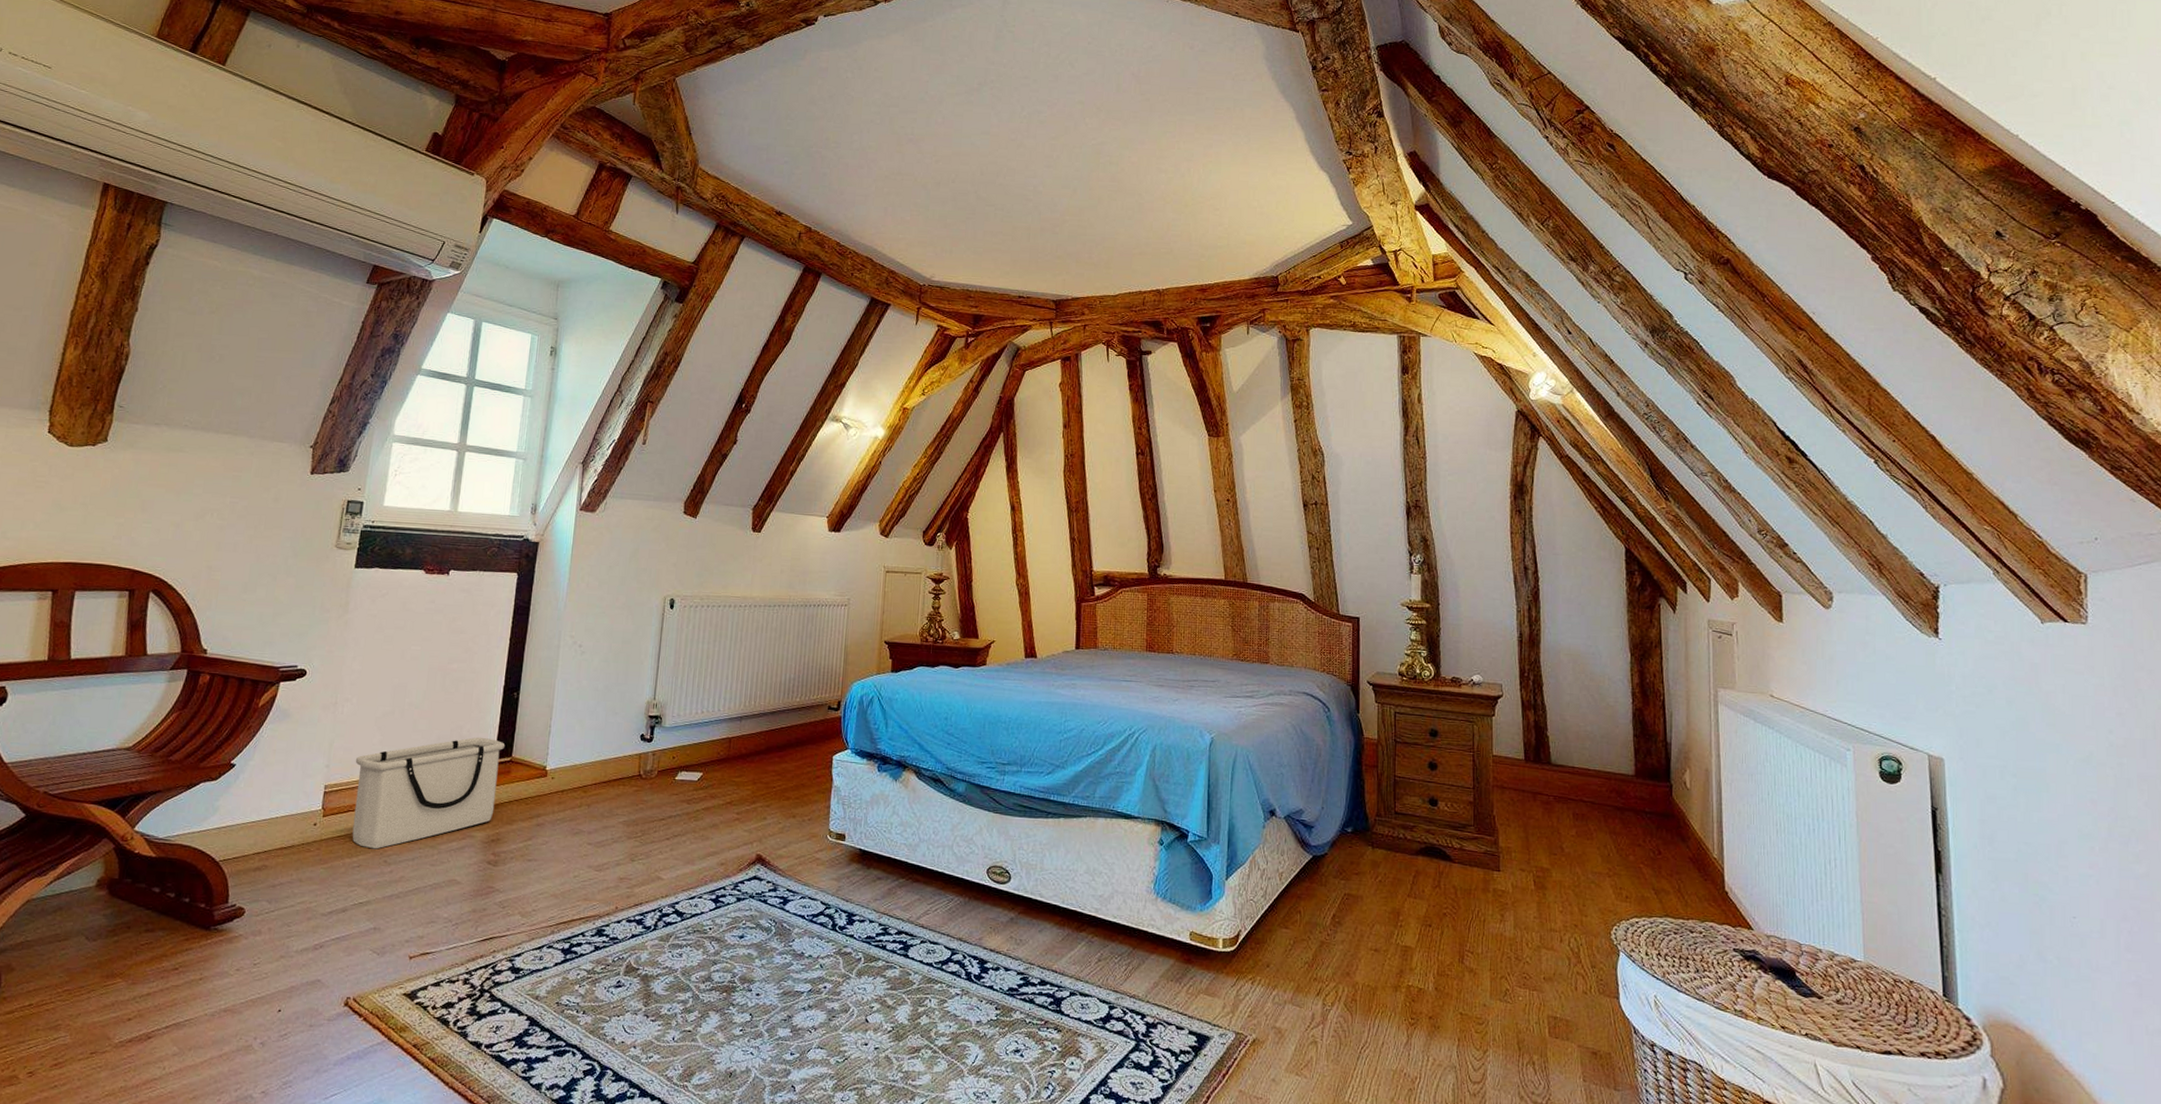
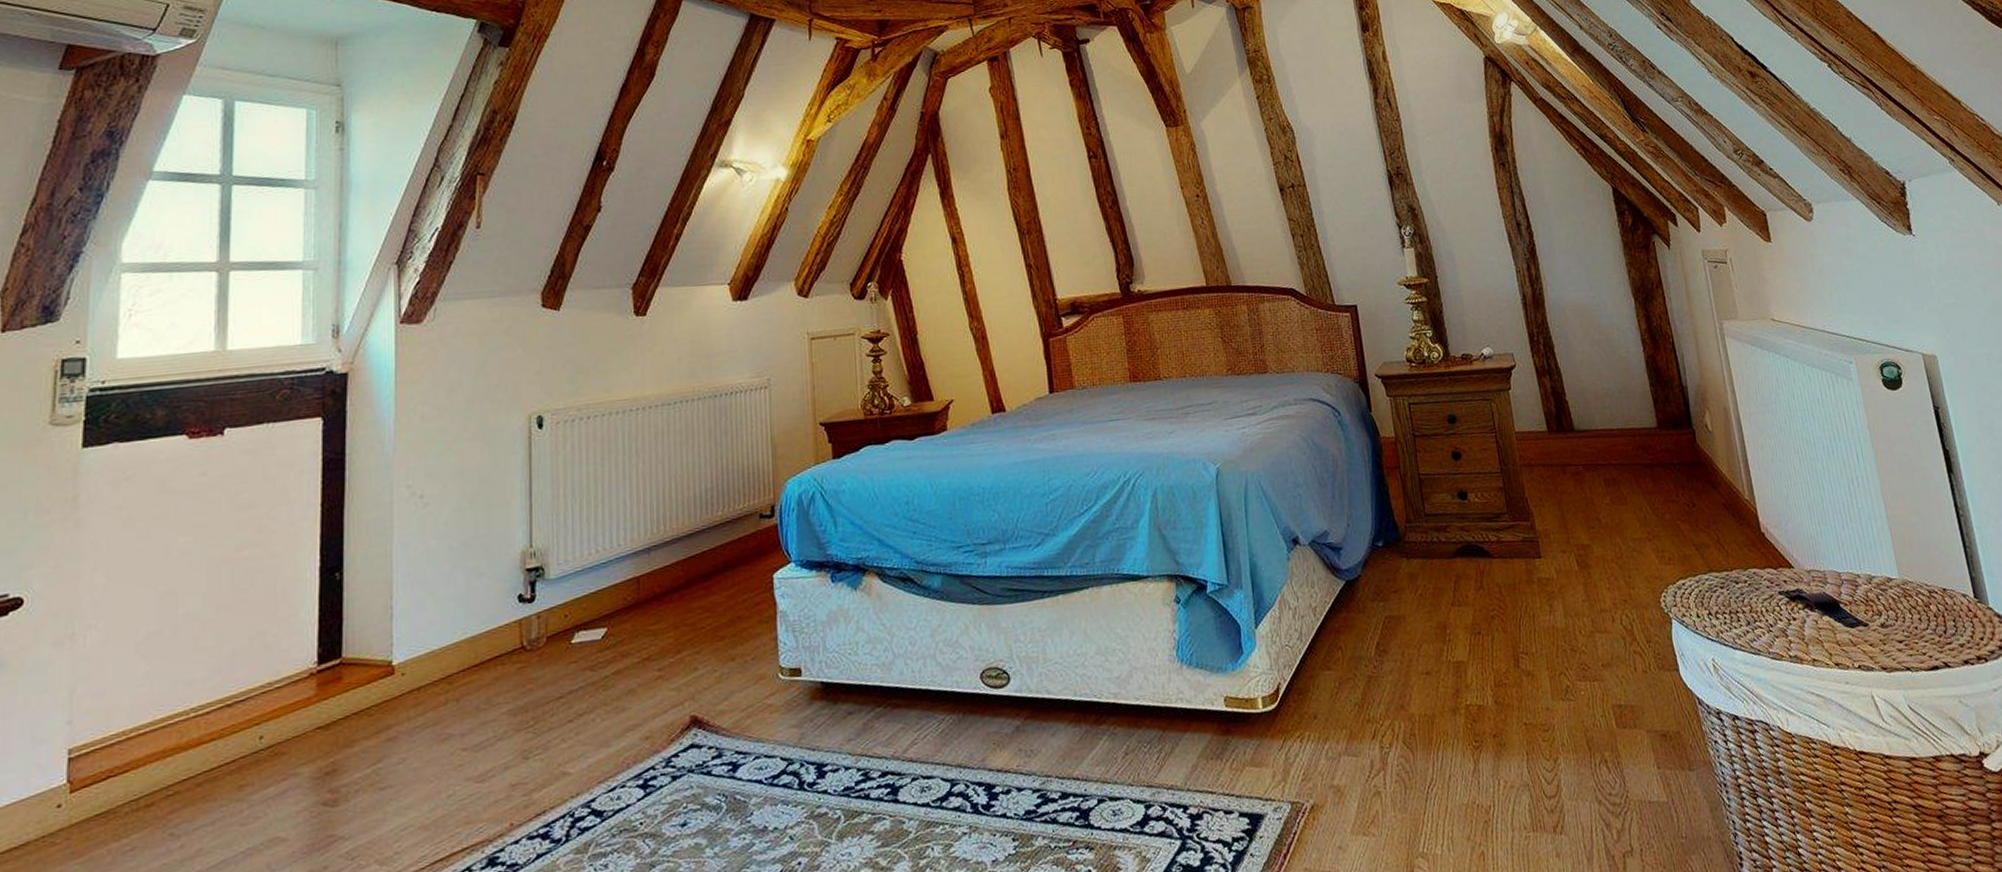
storage bin: present [352,737,505,849] -> none [111,639,331,822]

